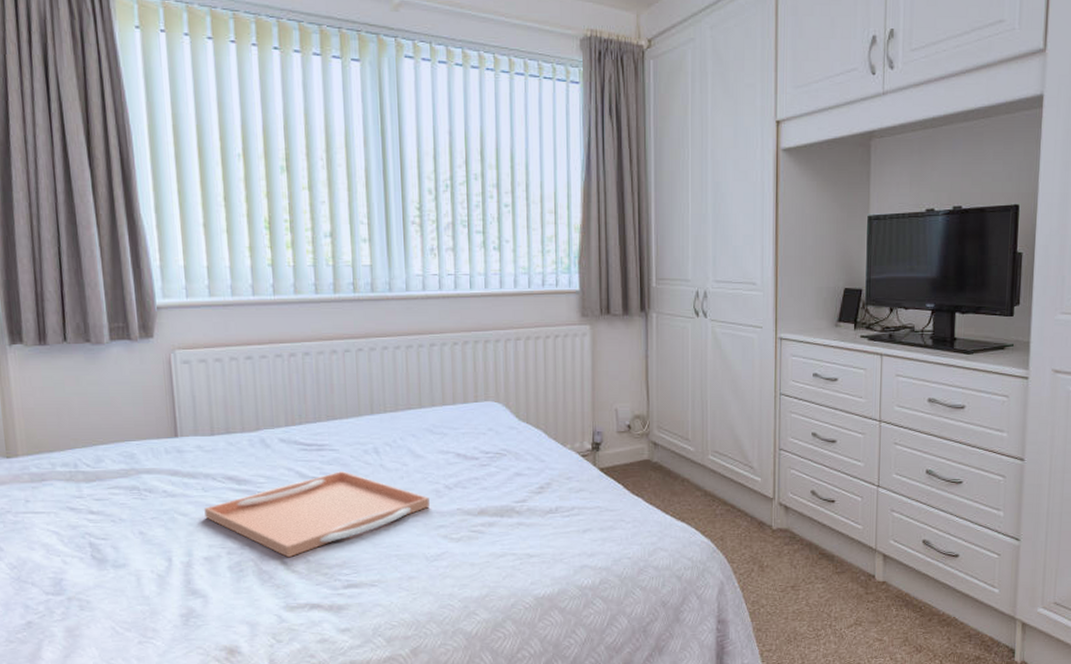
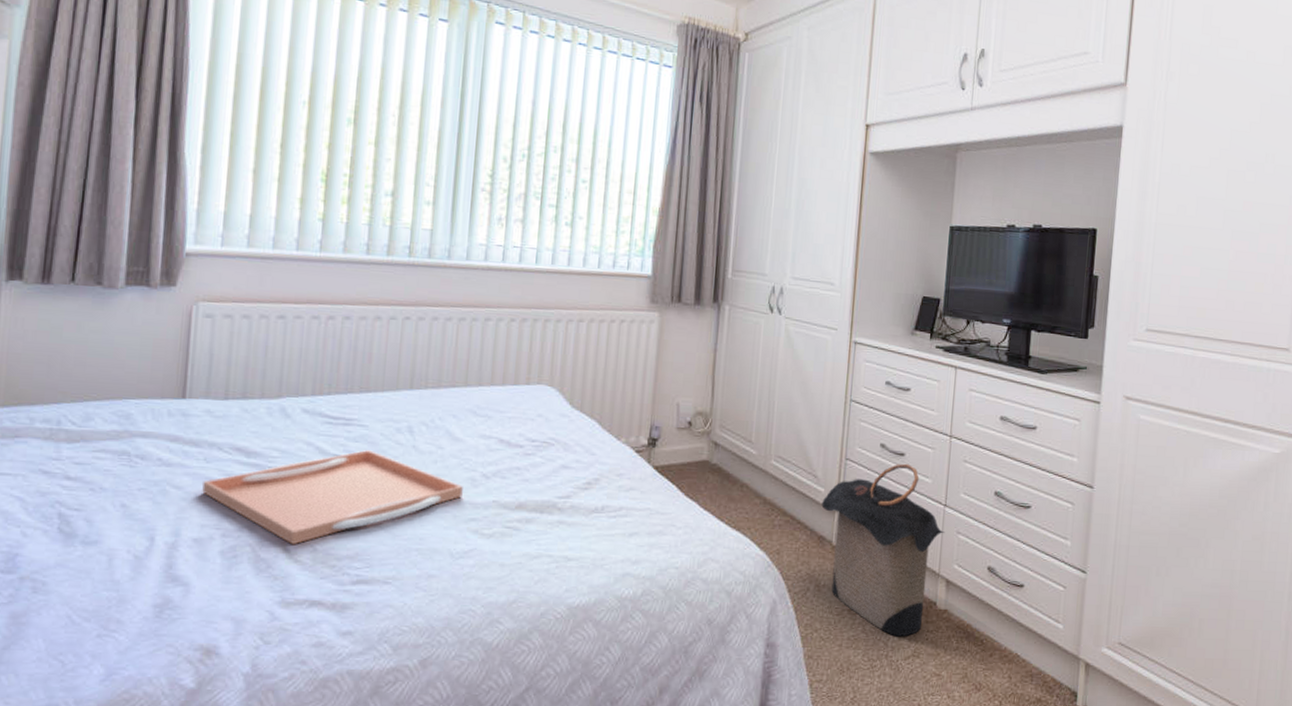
laundry hamper: none [759,449,880,608] -> present [821,463,945,637]

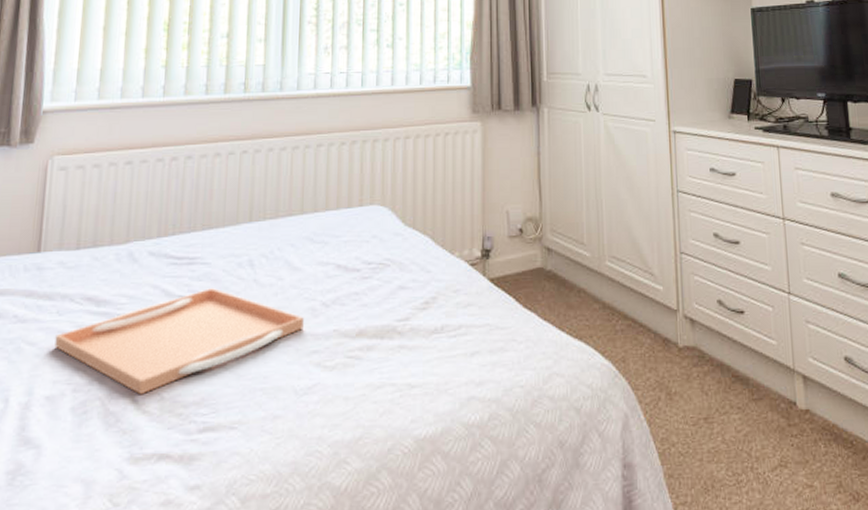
laundry hamper: present [821,463,945,637] -> none [662,251,794,445]

